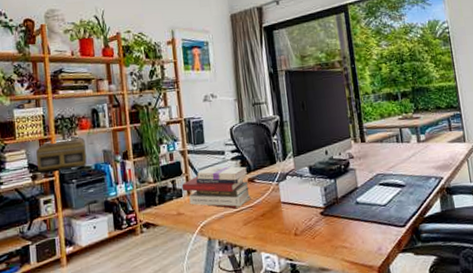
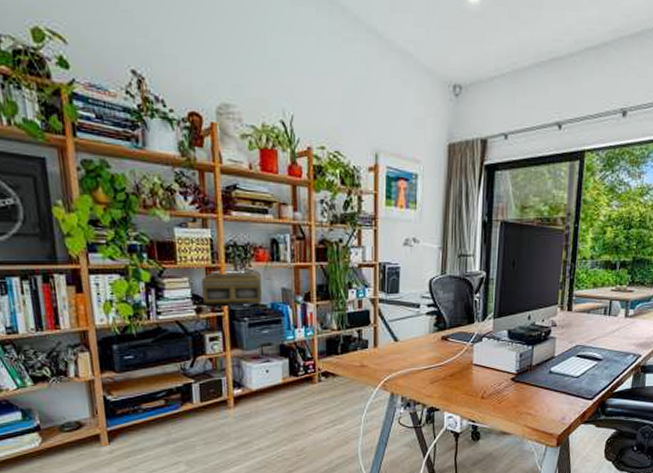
books: present [181,166,252,209] -> none [368,319,442,366]

